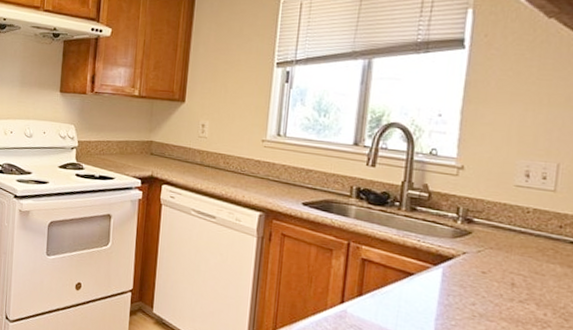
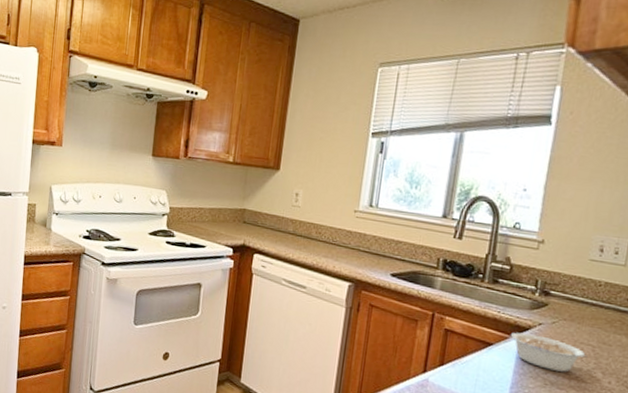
legume: none [432,261,519,304] -> present [510,332,588,372]

